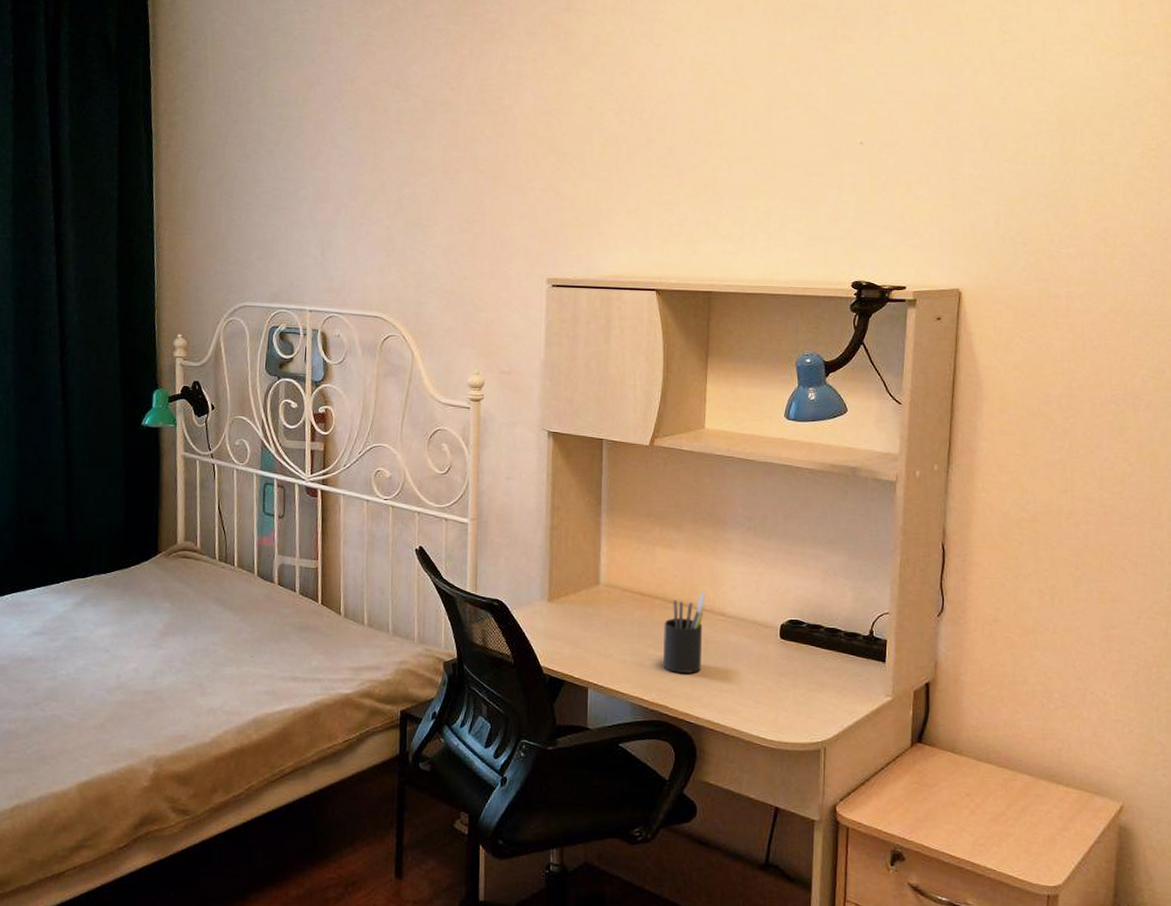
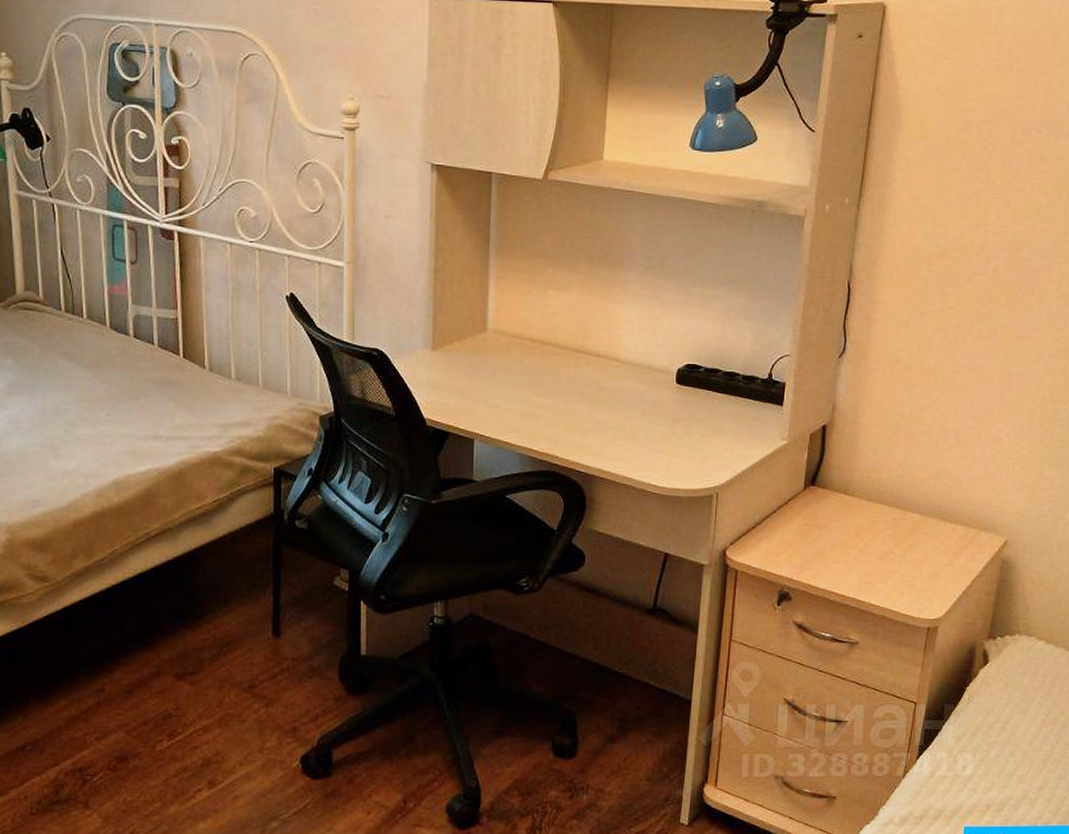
pen holder: present [663,593,706,673] -> none [553,338,600,422]

